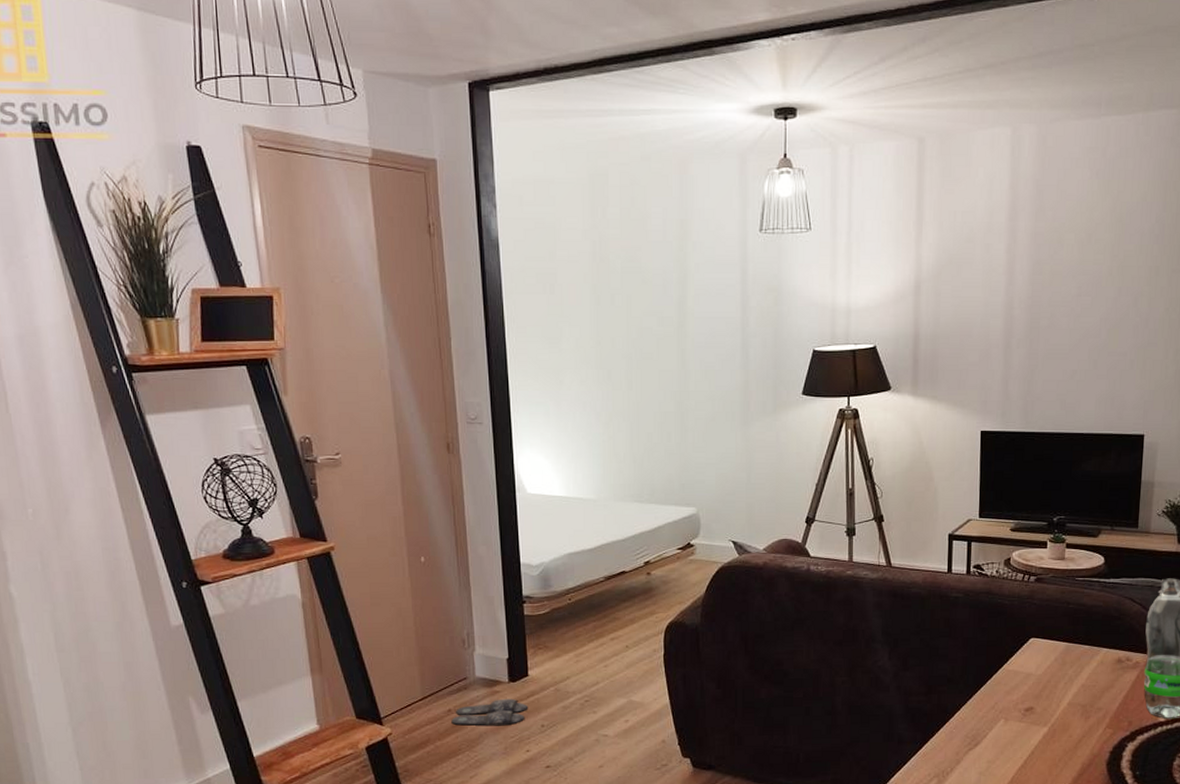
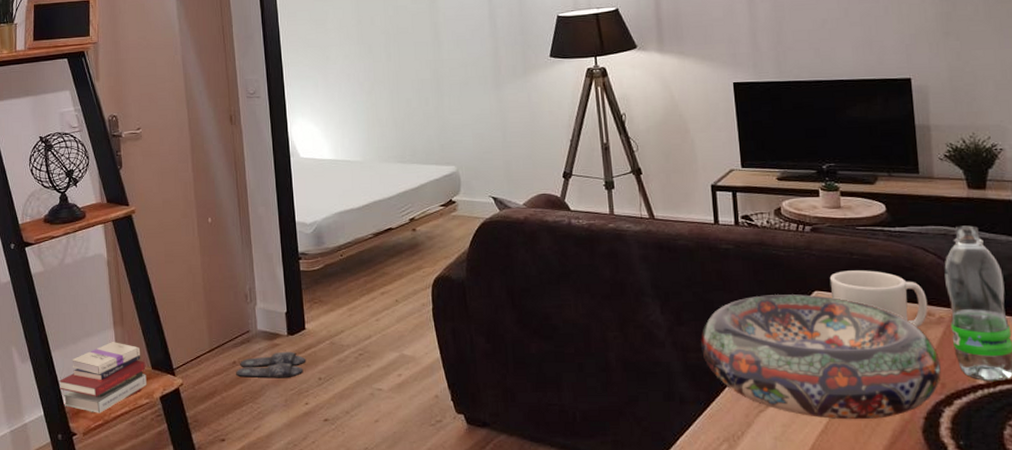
books: none [246,690,351,766] -> present [58,342,147,413]
decorative bowl: none [923,641,1131,755] -> present [701,294,941,420]
mug: none [1045,619,1128,671] -> present [829,270,928,327]

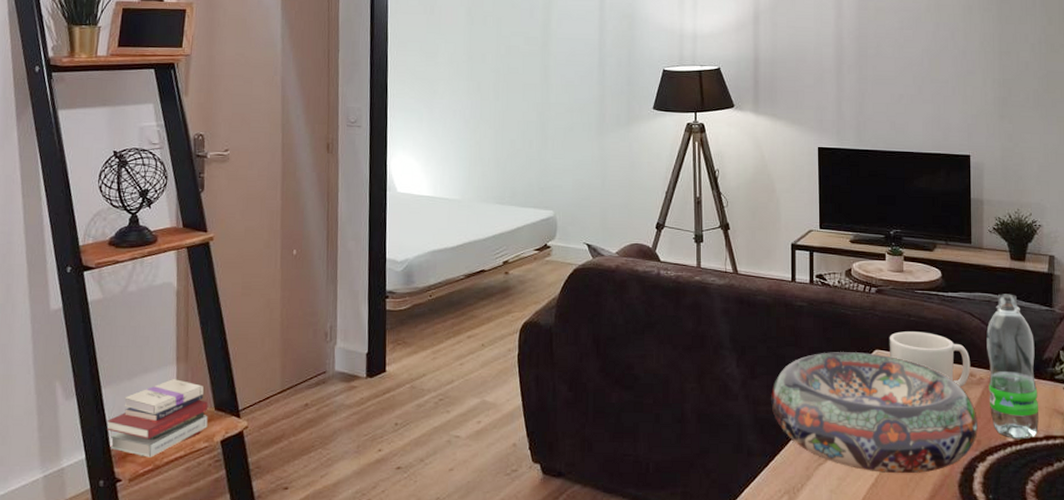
slippers: present [236,351,305,378] -> none [307,394,383,423]

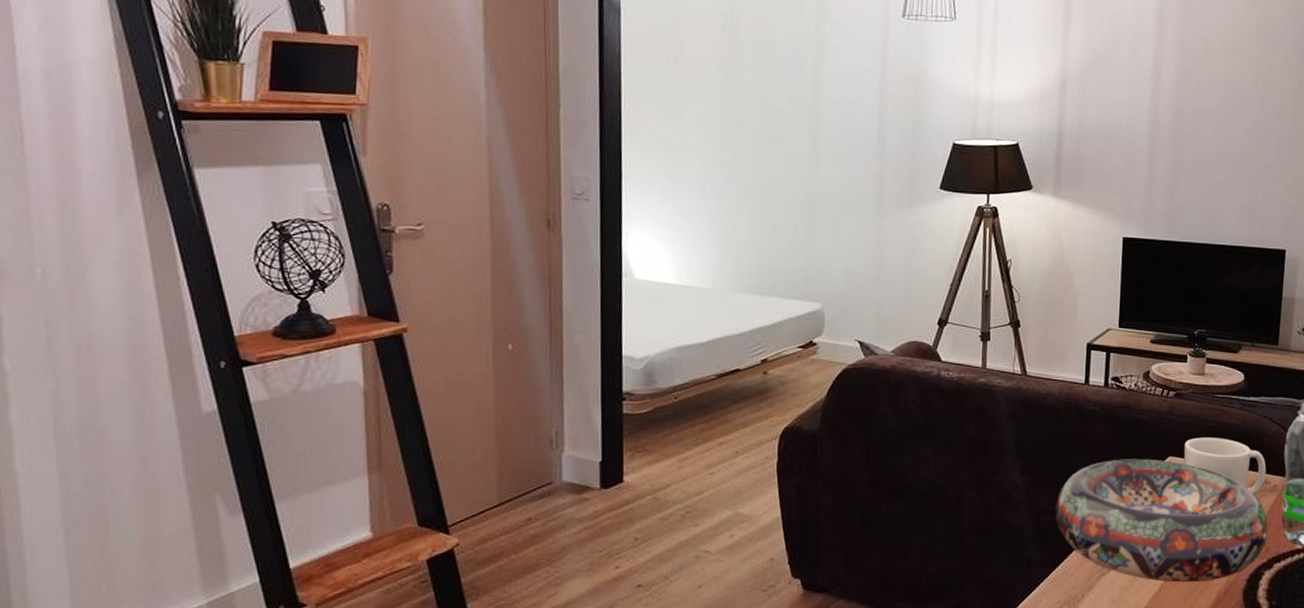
books: present [106,379,208,458] -> none [283,492,410,579]

